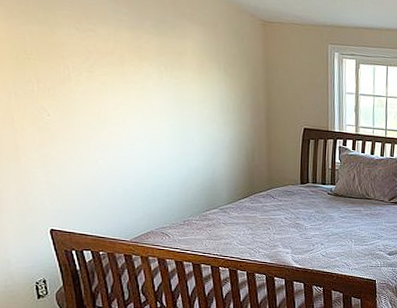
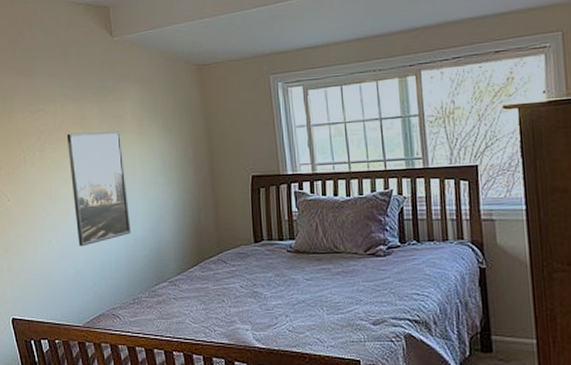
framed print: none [119,59,185,170] -> present [66,131,131,247]

